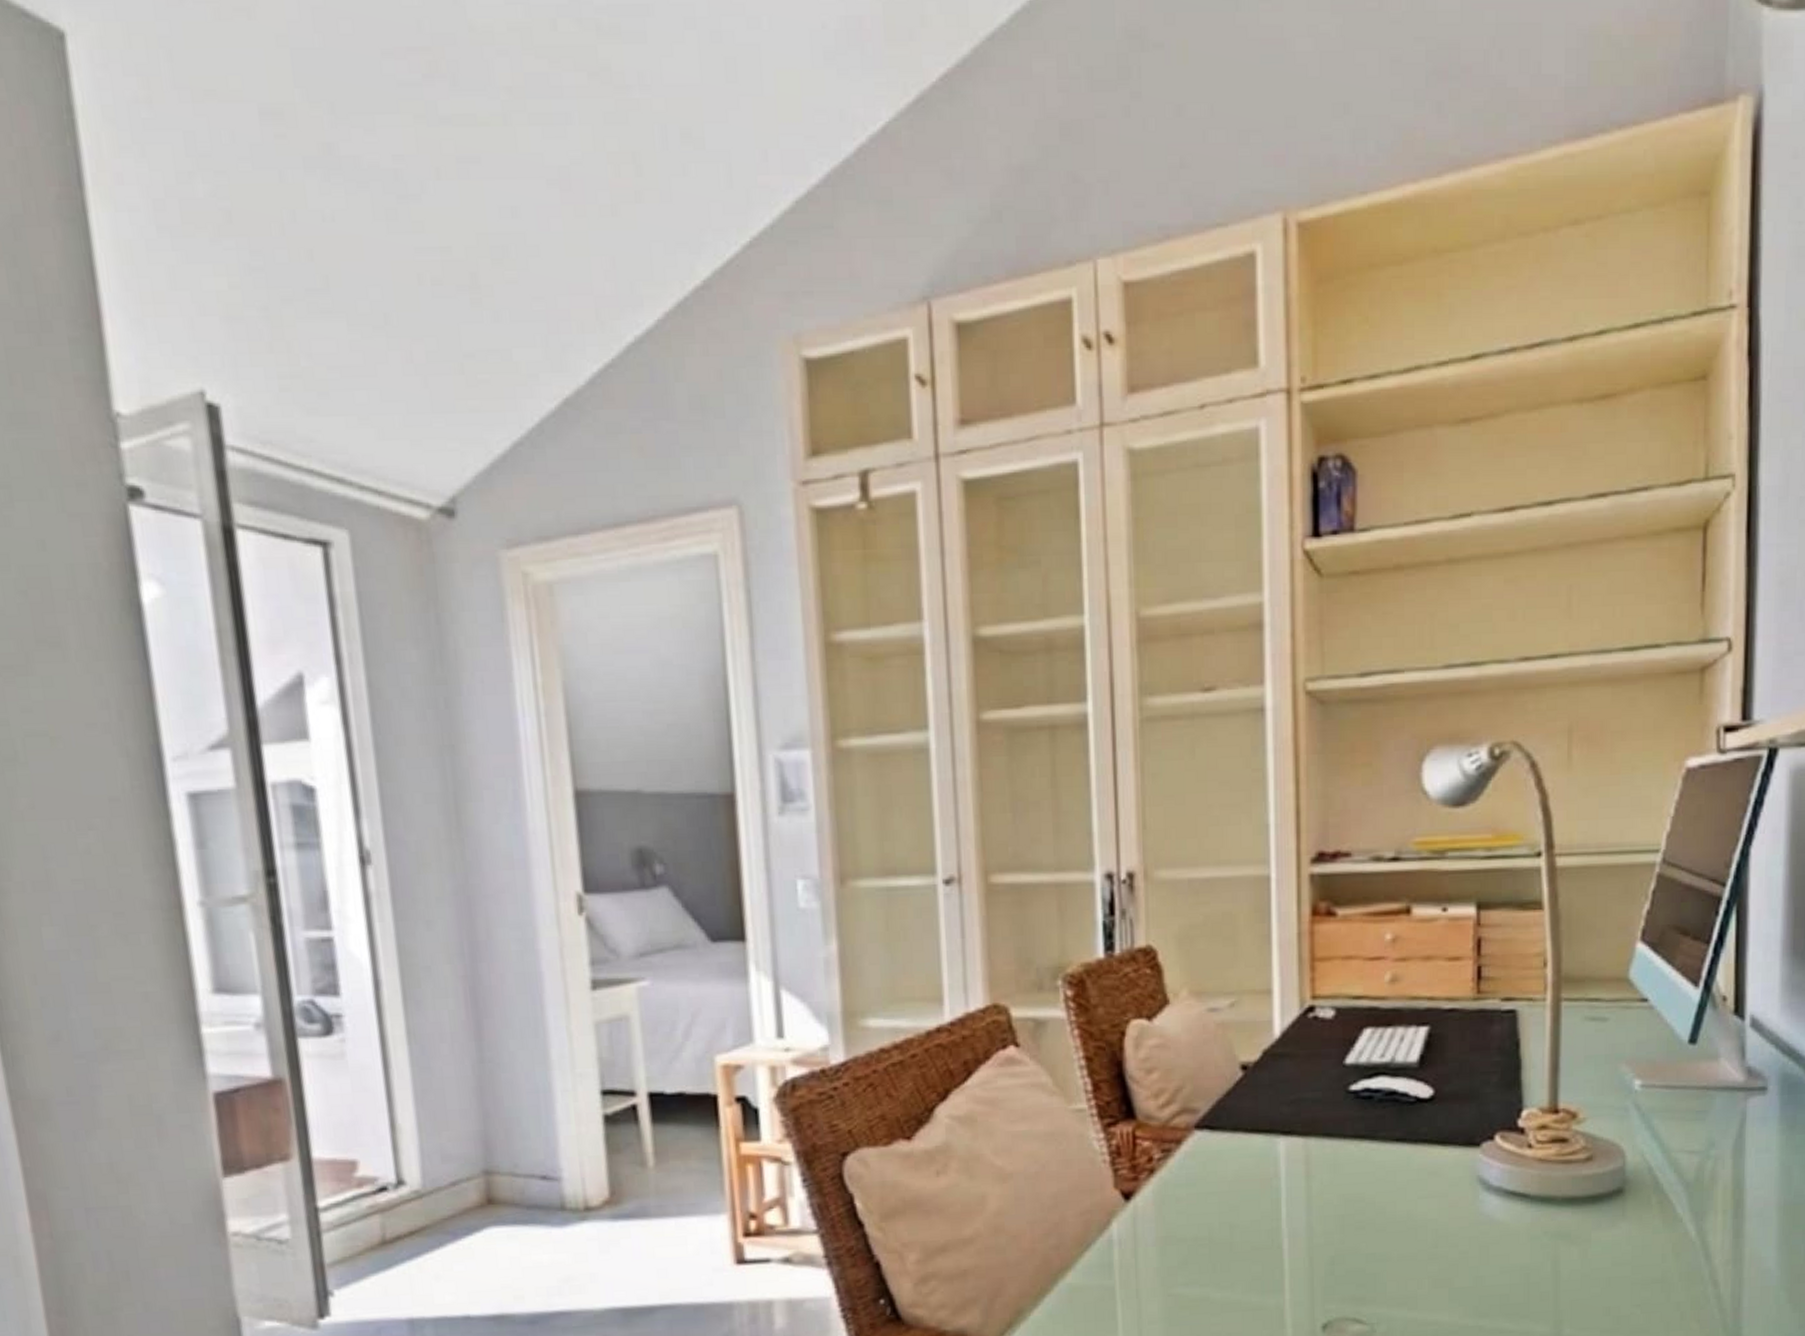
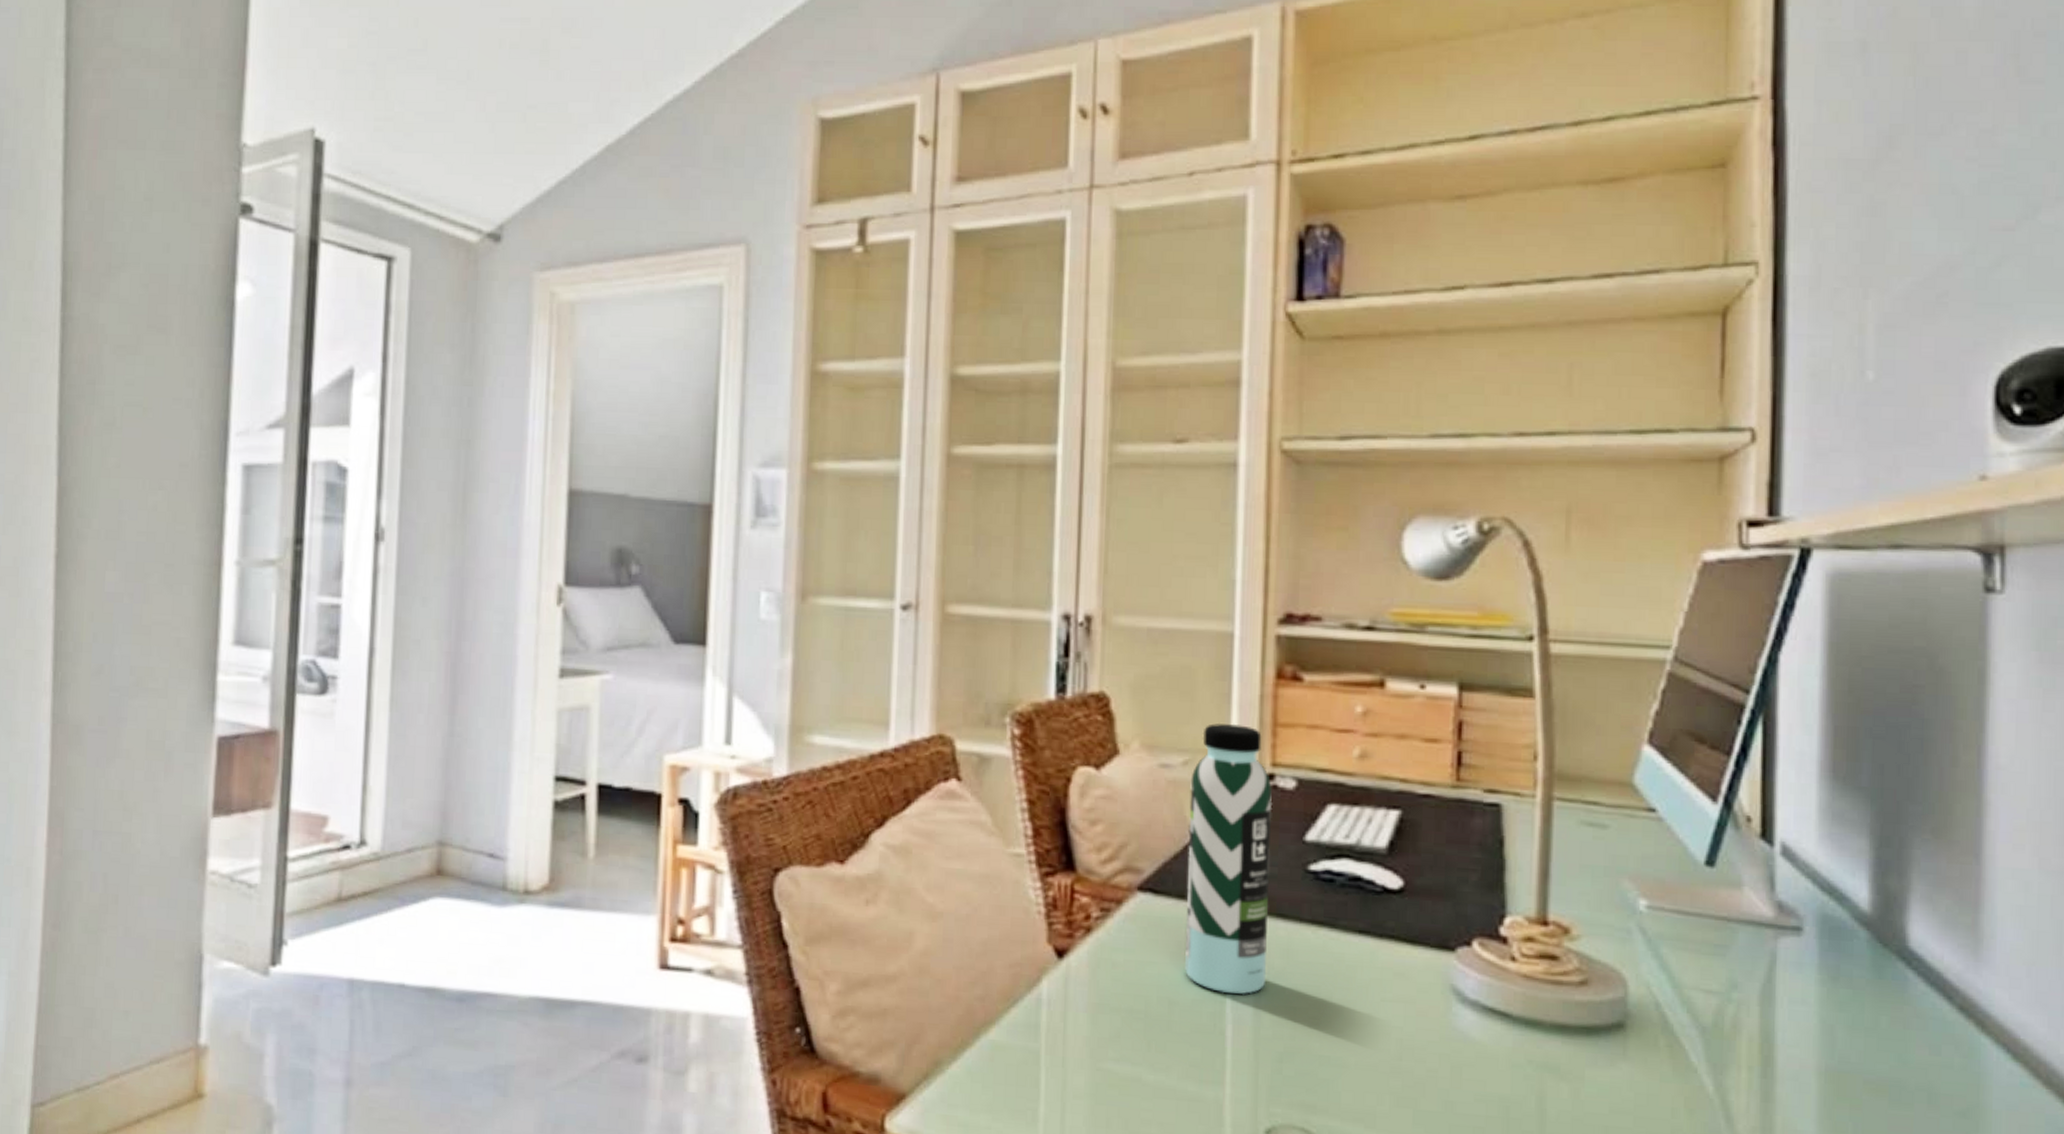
water bottle: none [1238,962,1315,1211] -> present [1185,723,1273,995]

